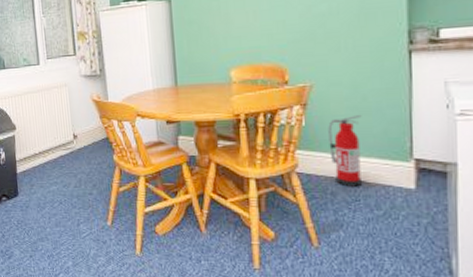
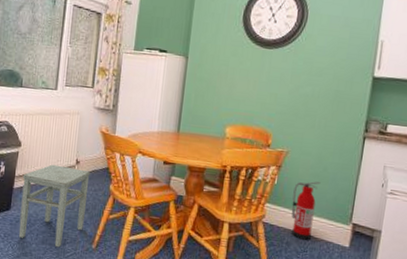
stool: none [23,143,94,229] -> present [18,164,90,248]

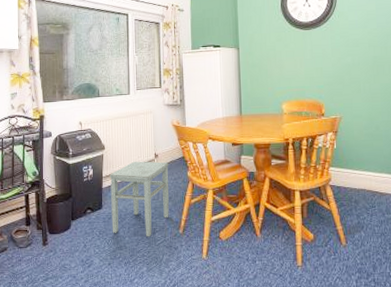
fire extinguisher: present [291,181,321,240] -> none [352,141,376,196]

